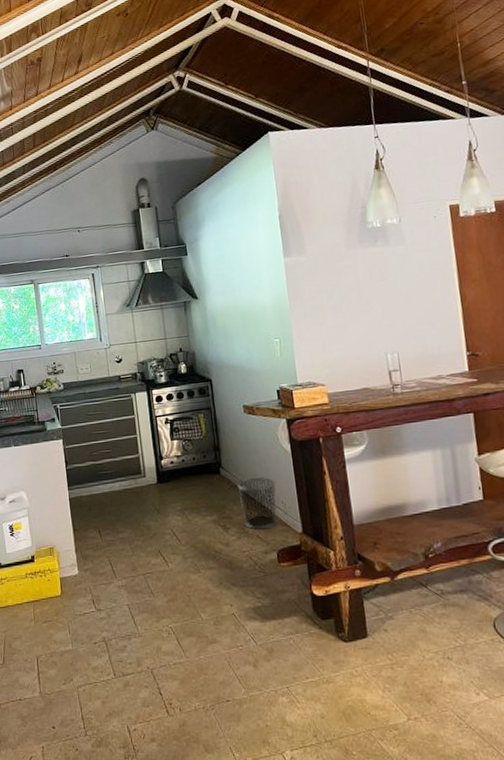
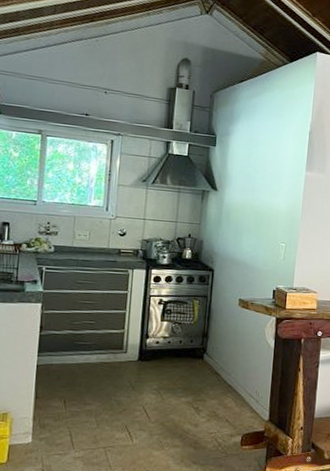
waste bin: present [237,476,277,530] -> none [216,366,254,414]

